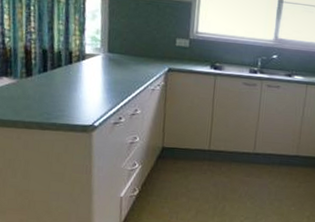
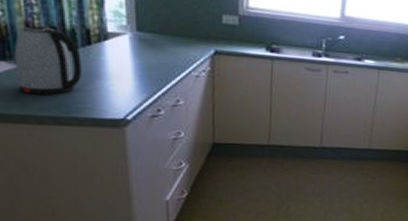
kettle: none [13,48,64,105] -> present [15,25,81,96]

